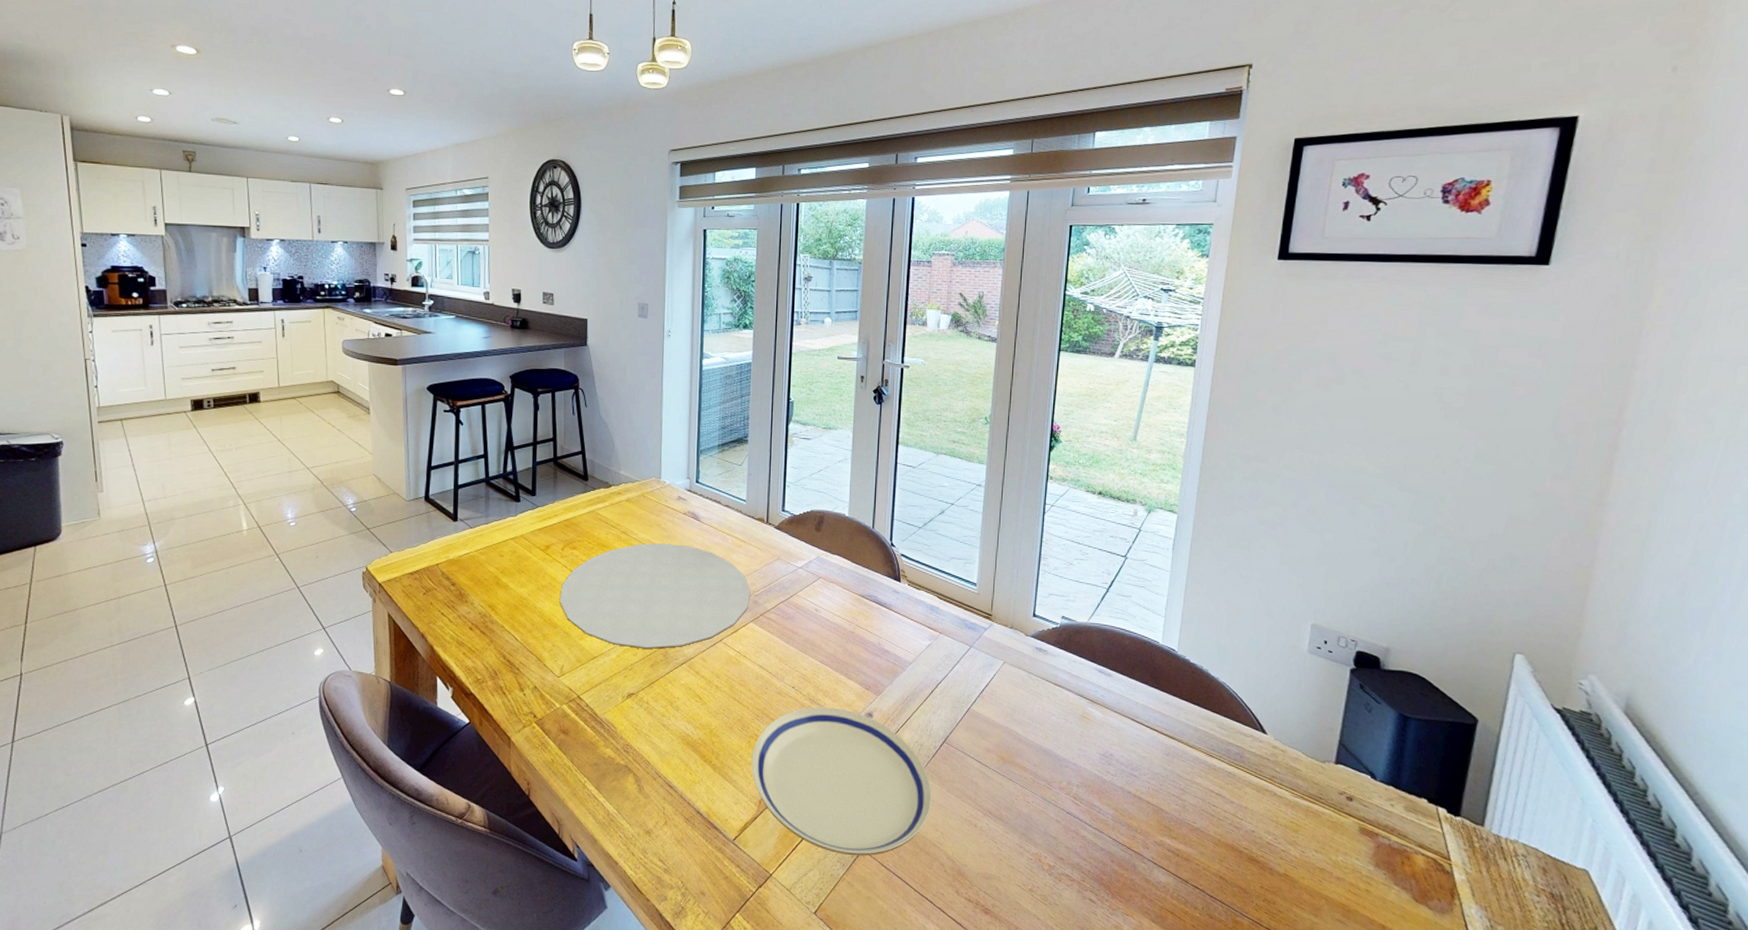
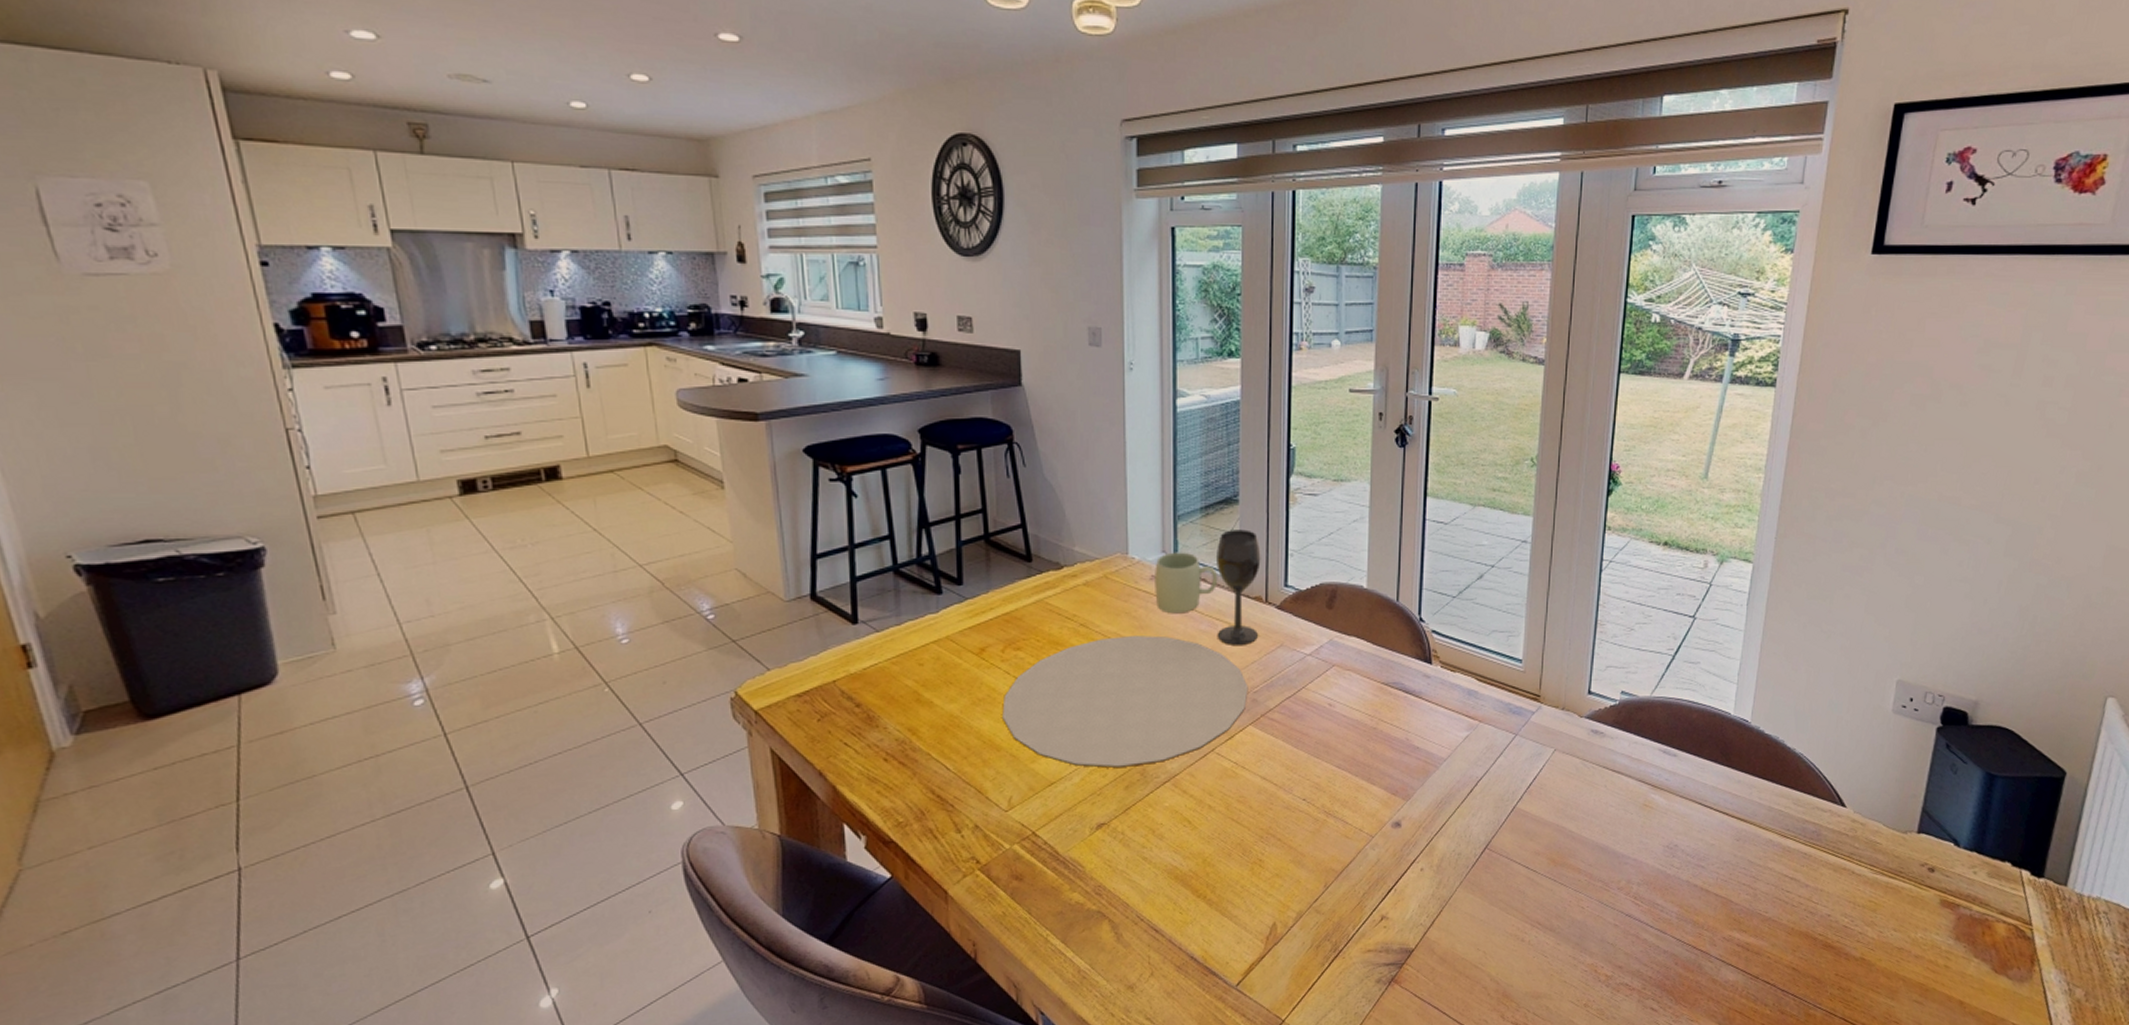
mug: none [680,479,730,528] -> present [1155,552,1218,614]
wine glass: none [727,463,764,556] -> present [1217,529,1261,645]
plate: present [751,707,932,856] -> none [1255,819,1472,989]

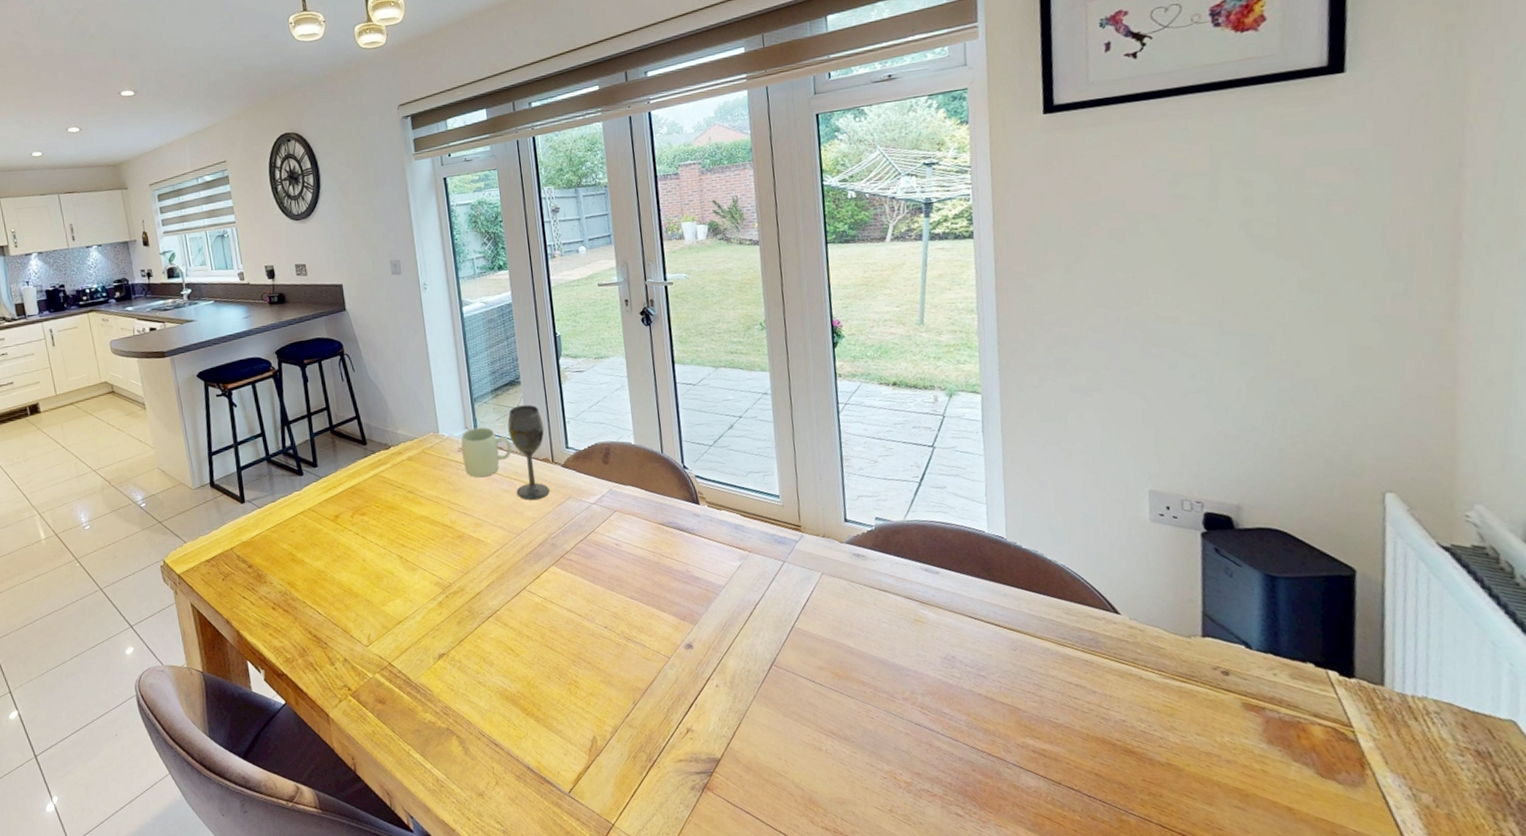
placemat: present [1002,635,1248,768] -> none [356,496,548,607]

